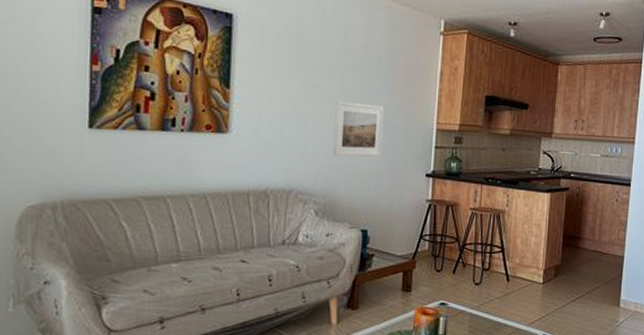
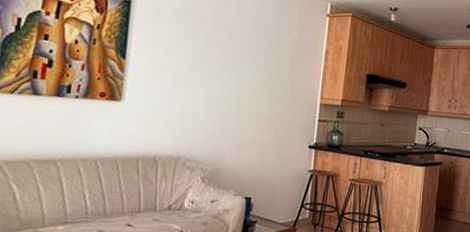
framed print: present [333,101,384,157] -> none [221,74,271,128]

